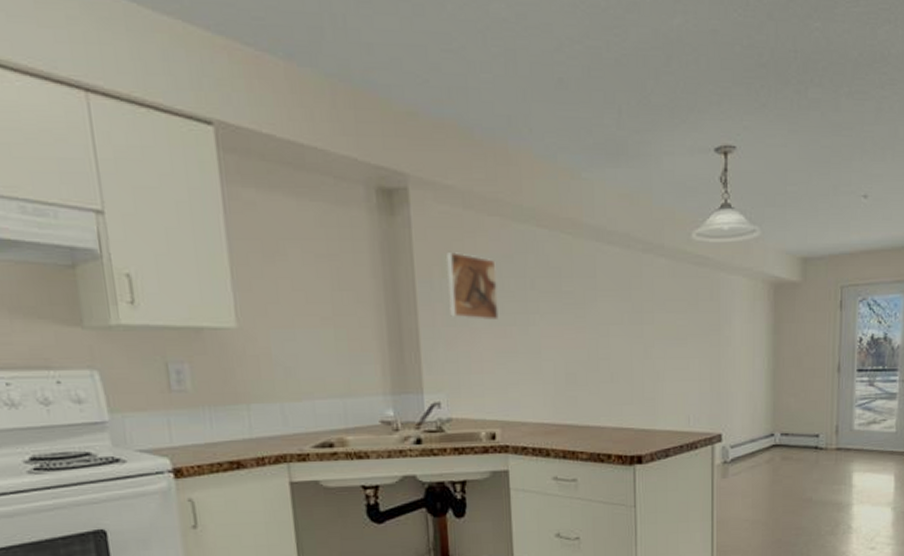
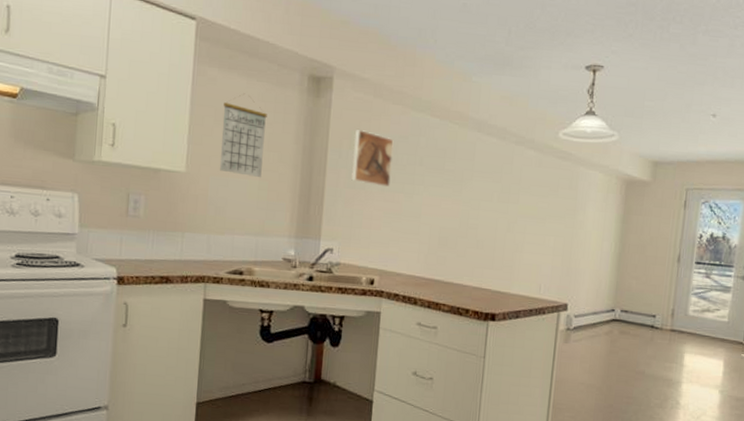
calendar: none [271,218,336,324] -> present [220,93,267,177]

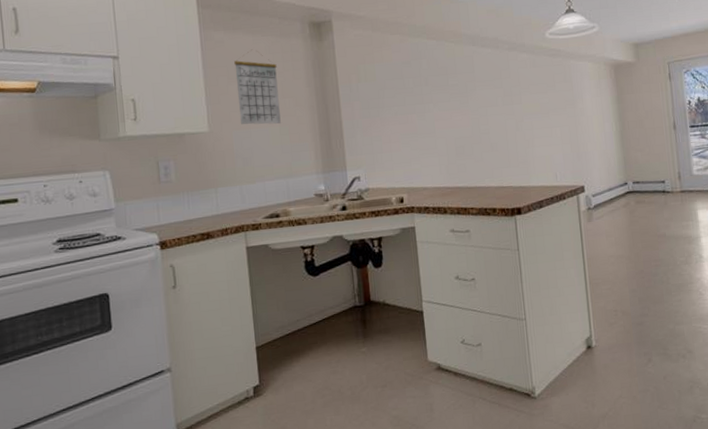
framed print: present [351,129,394,188] -> none [360,62,402,111]

